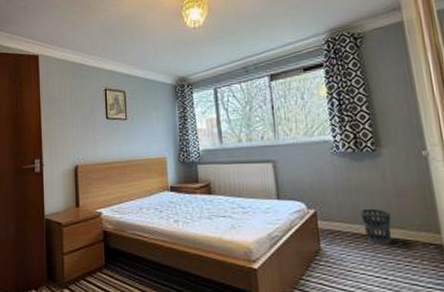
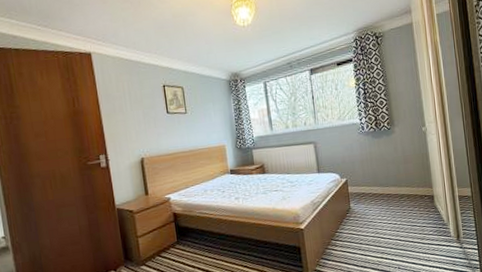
wastebasket: present [360,208,392,245] -> none [379,173,400,200]

